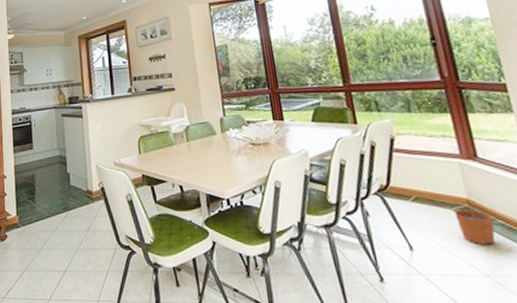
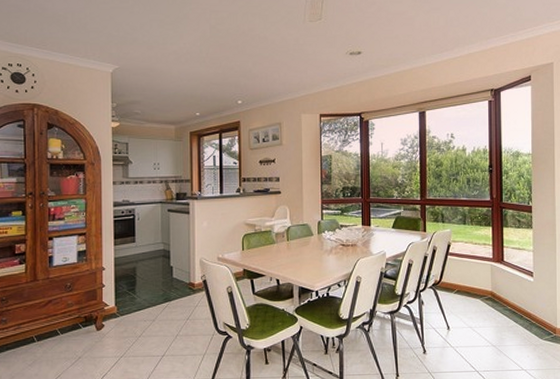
plant pot: present [455,201,496,246] -> none [482,293,505,325]

